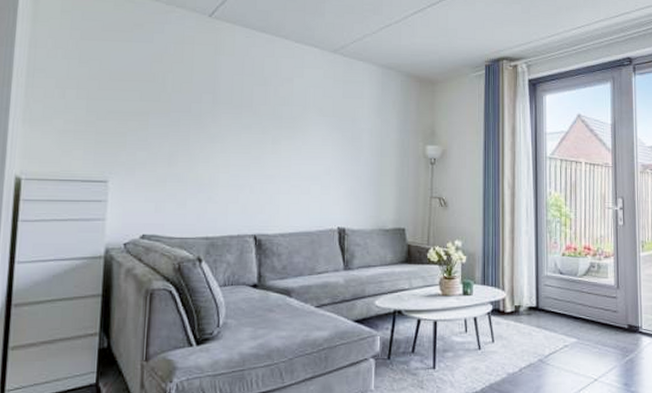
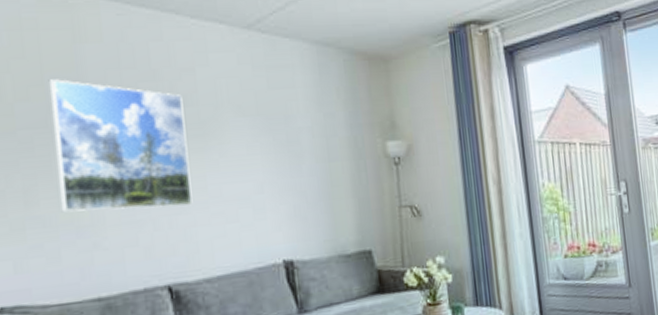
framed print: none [191,79,282,178] -> present [49,79,193,212]

